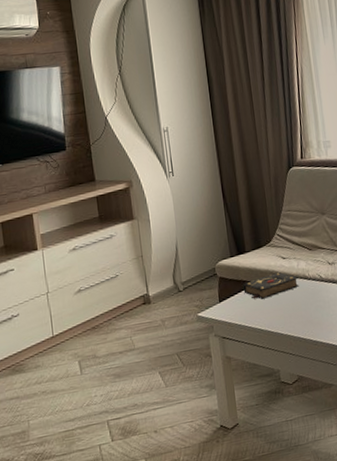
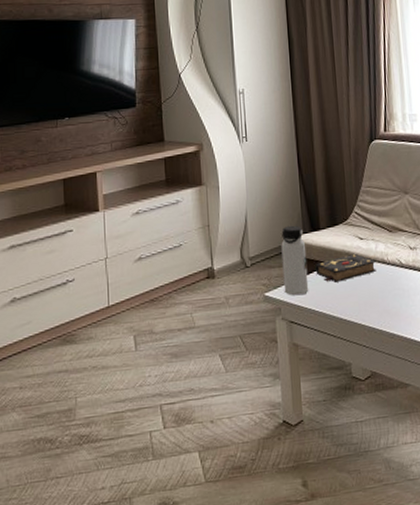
water bottle: none [210,250,238,314] -> present [281,225,309,296]

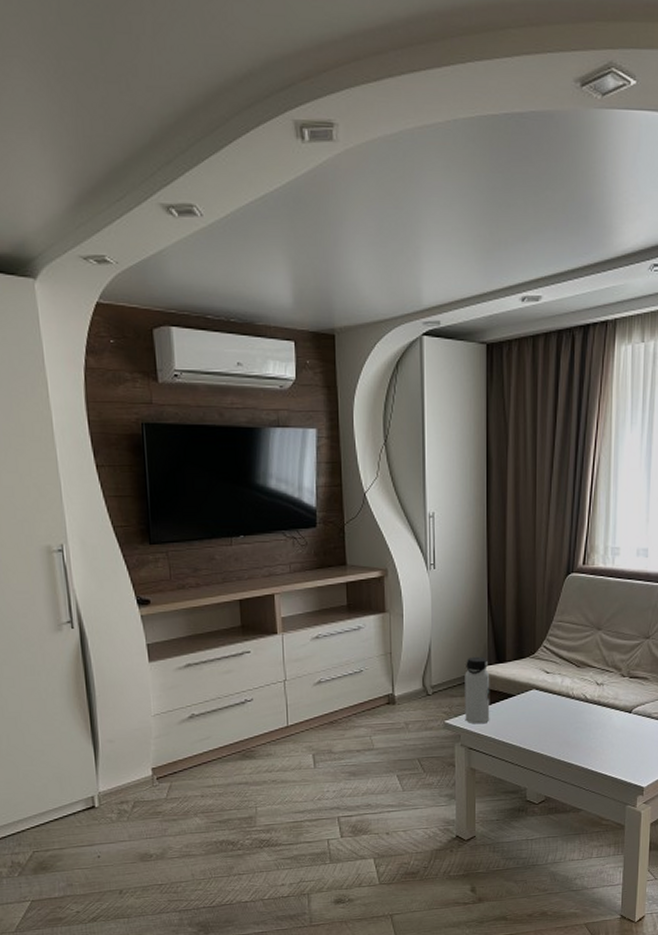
book: present [315,254,377,282] -> none [498,687,560,713]

